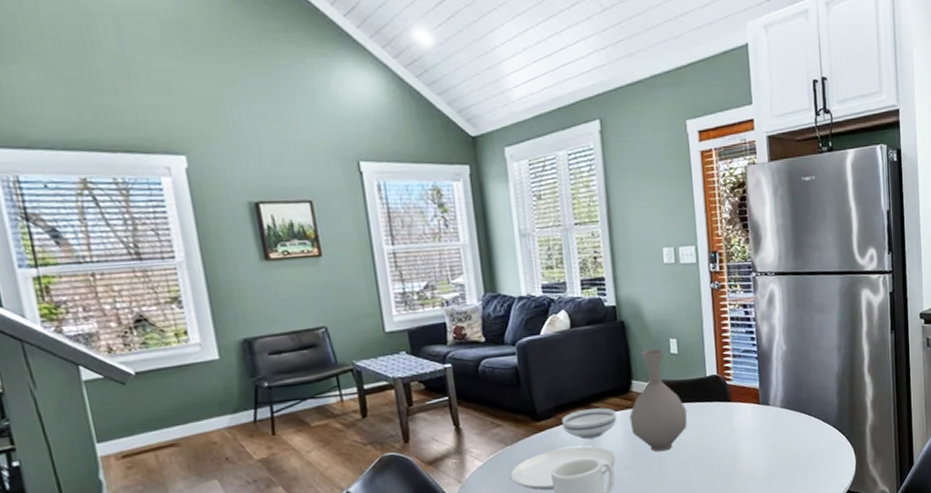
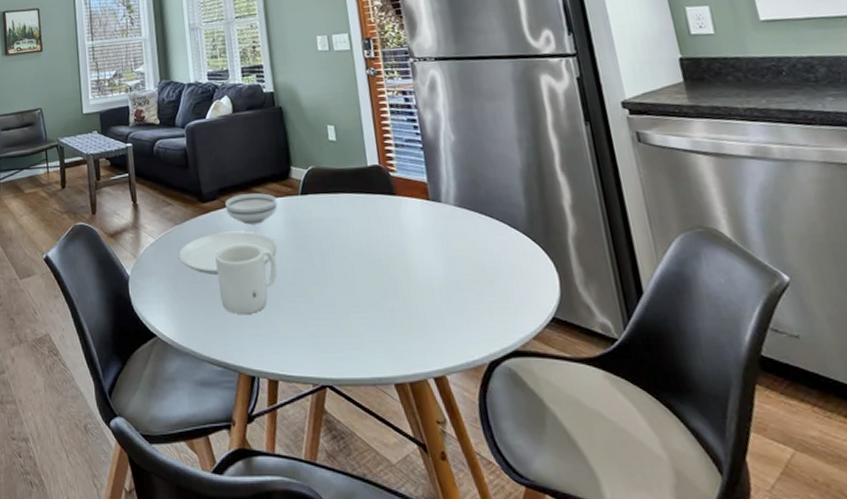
vase: present [629,348,687,452] -> none [289,134,350,245]

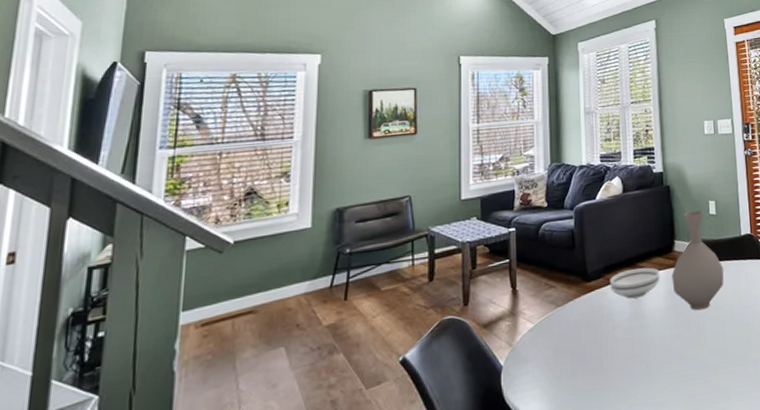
plate: present [178,232,278,275] -> none [558,306,658,353]
mug: present [215,244,277,314] -> none [596,317,656,388]
vase: none [289,134,350,245] -> present [671,210,724,311]

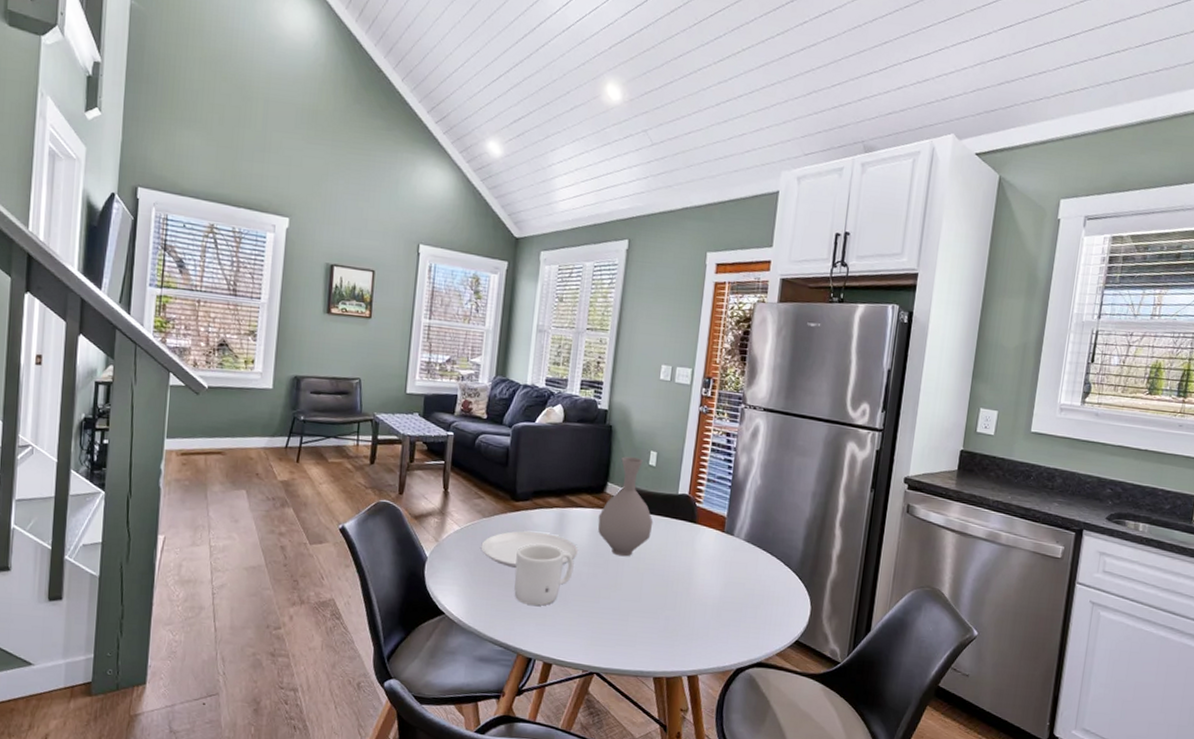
plate: none [558,306,658,353] -> present [481,531,578,568]
mug: none [596,317,656,388] -> present [514,544,574,606]
bowl: present [610,267,660,299] -> none [536,499,588,529]

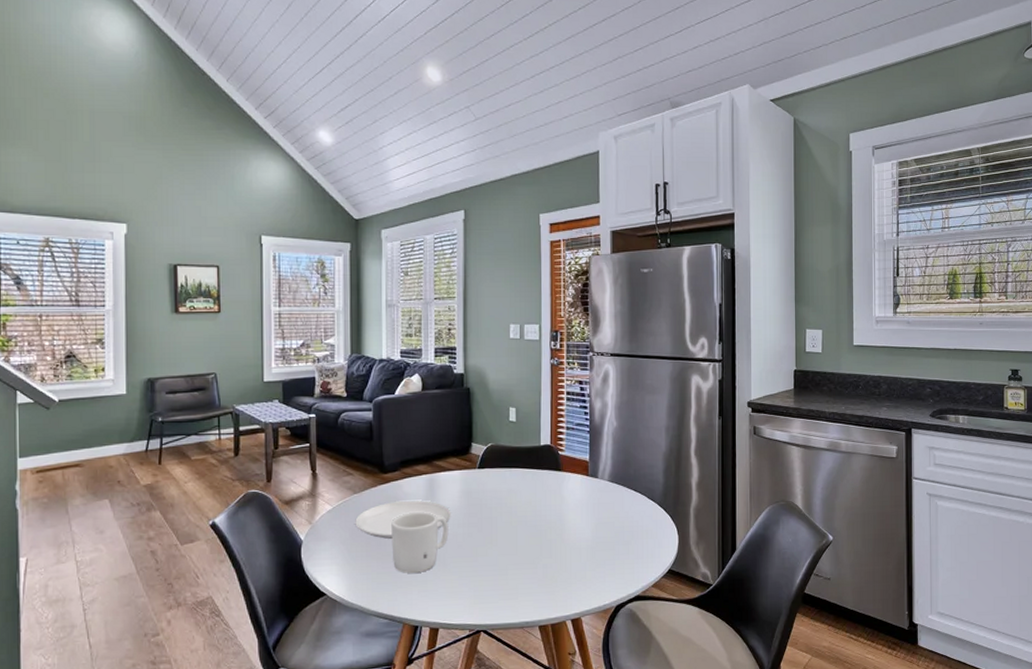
vase: present [597,456,654,557] -> none [467,415,520,513]

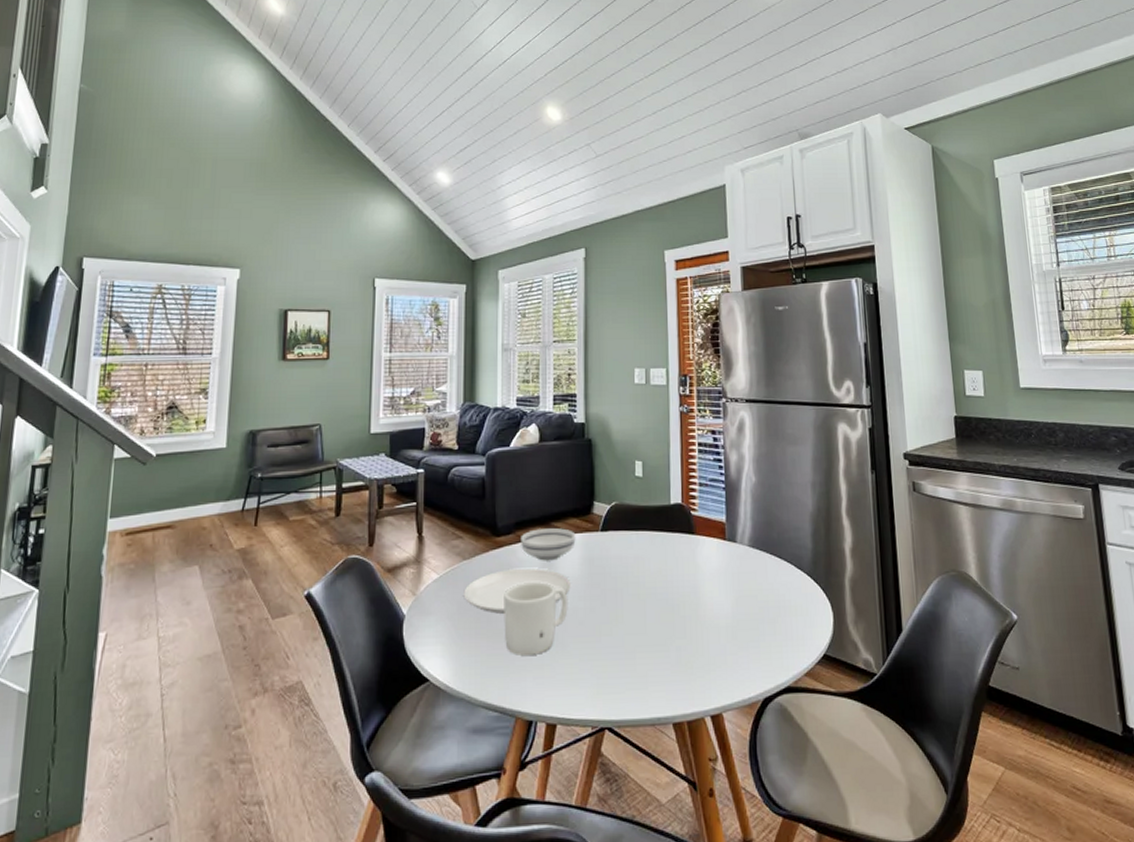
bowl: none [406,466,456,494] -> present [521,528,576,561]

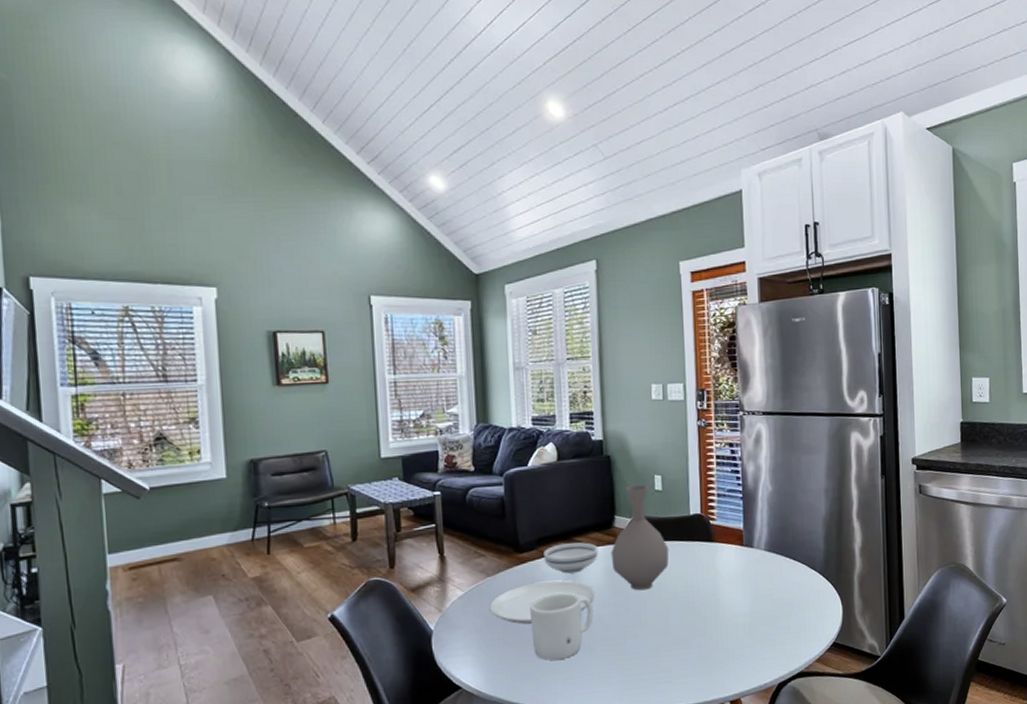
vase: none [588,469,649,584] -> present [611,484,669,591]

